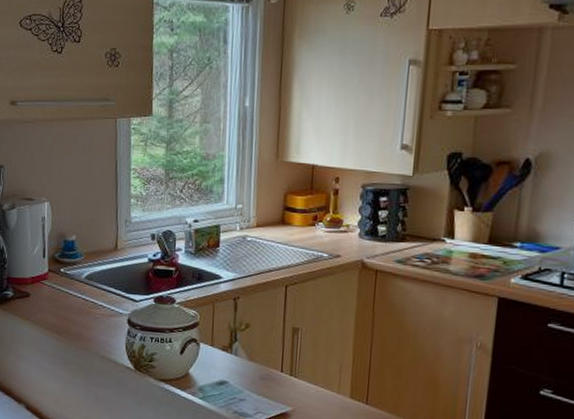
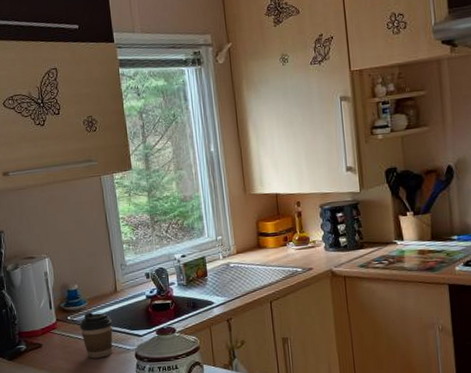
coffee cup: none [72,266,108,318] -> present [80,311,113,358]

